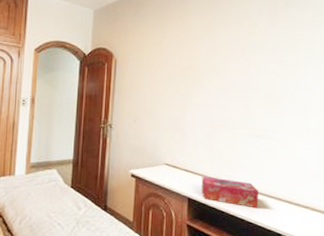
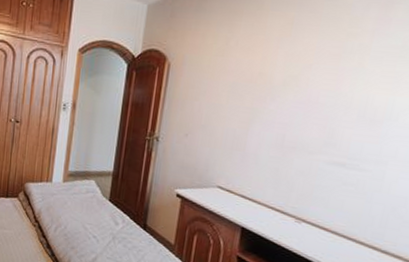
tissue box: present [201,176,260,209] -> none [258,205,335,250]

